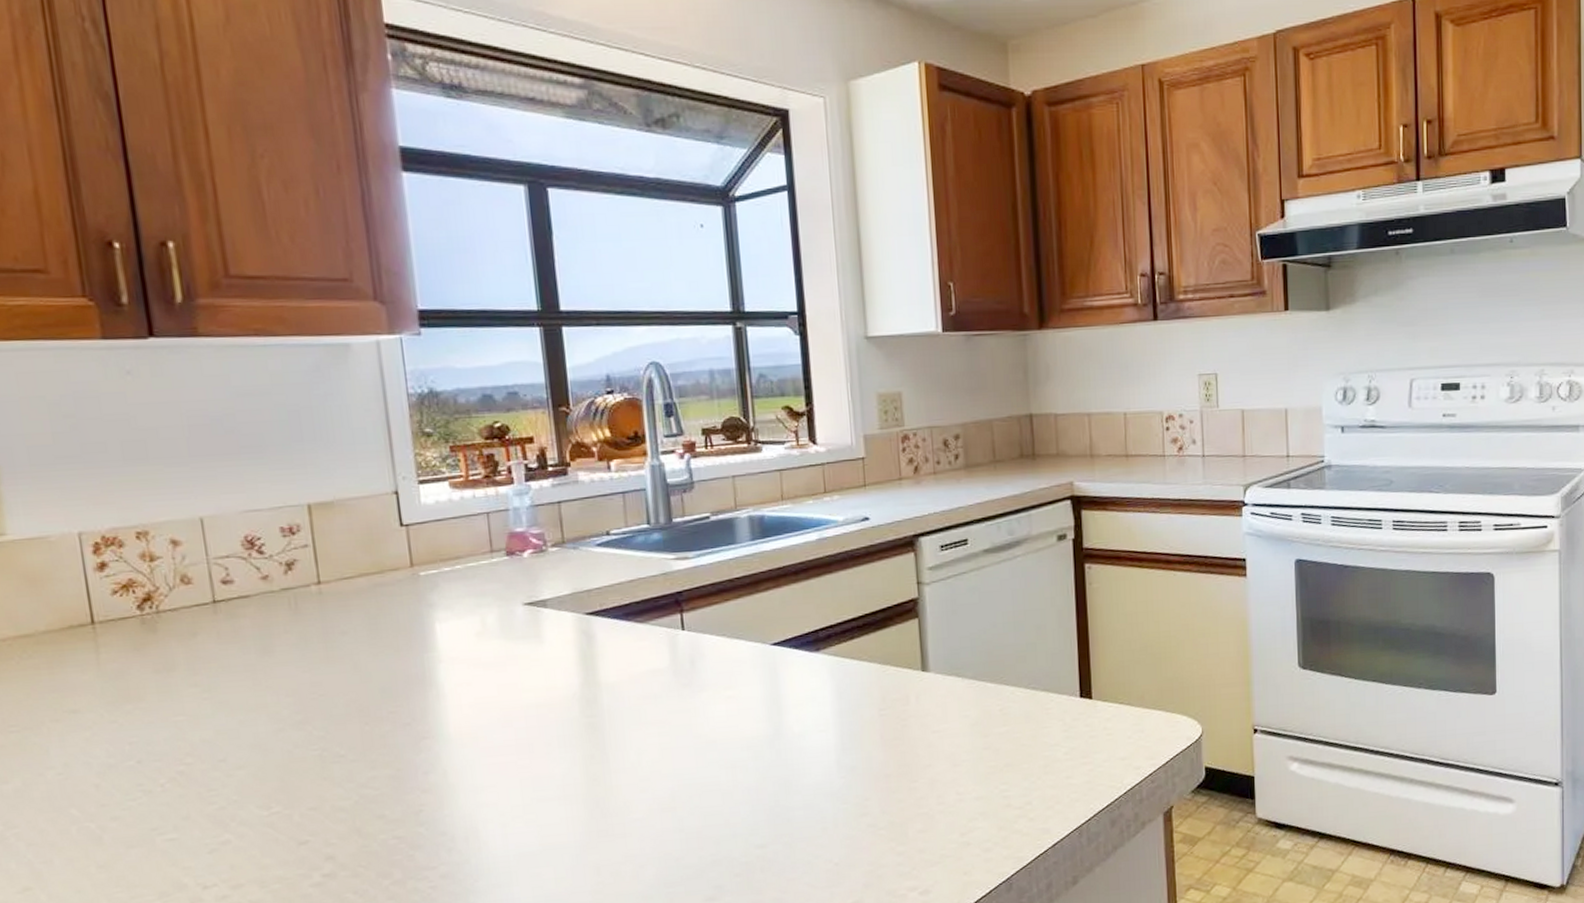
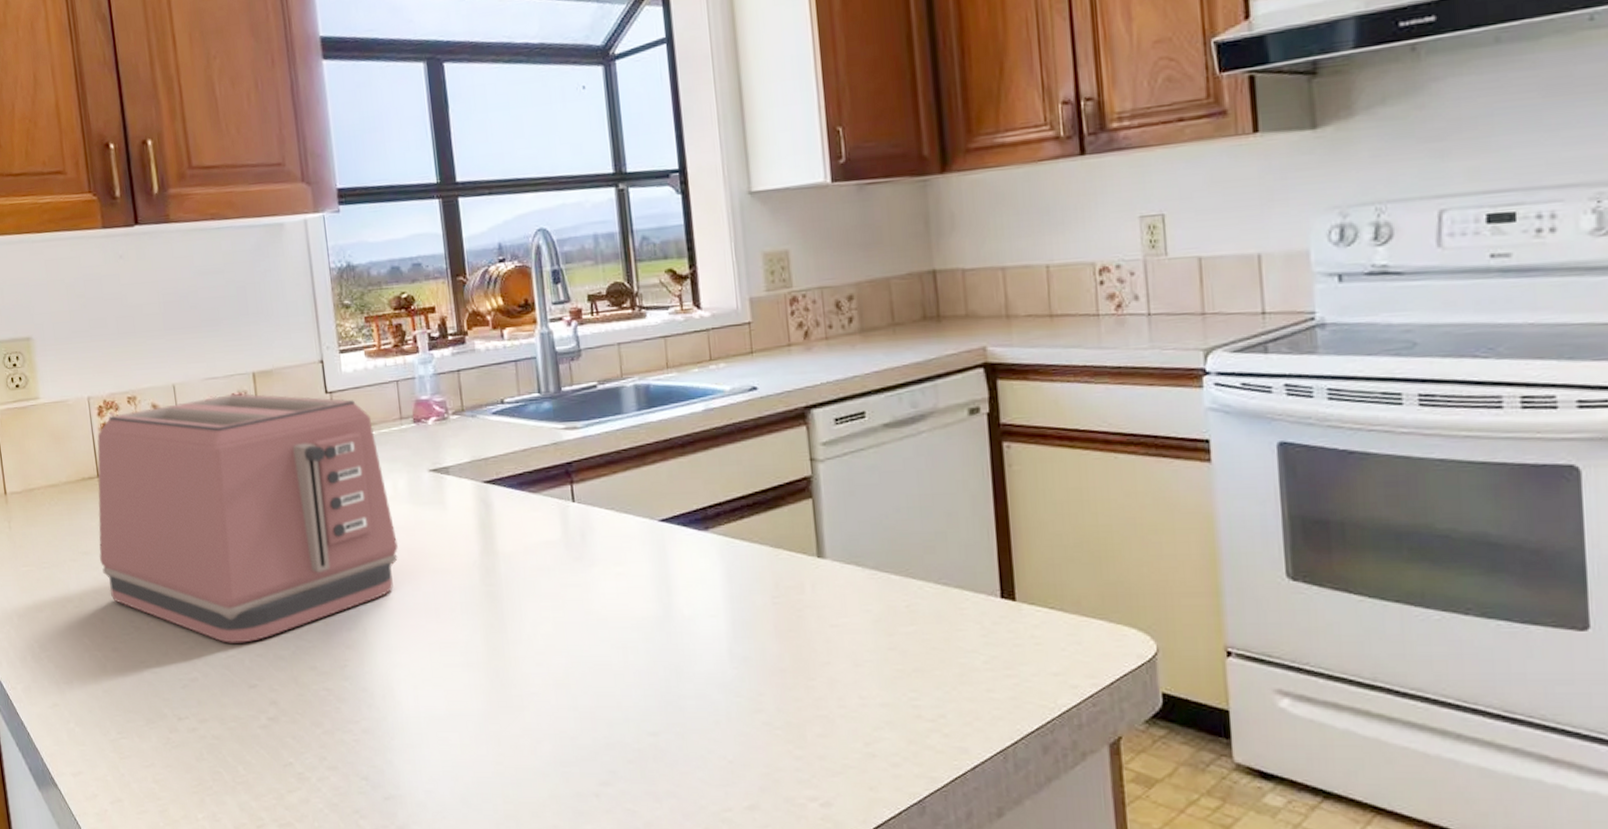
toaster: none [91,527,486,799] -> present [97,394,398,643]

